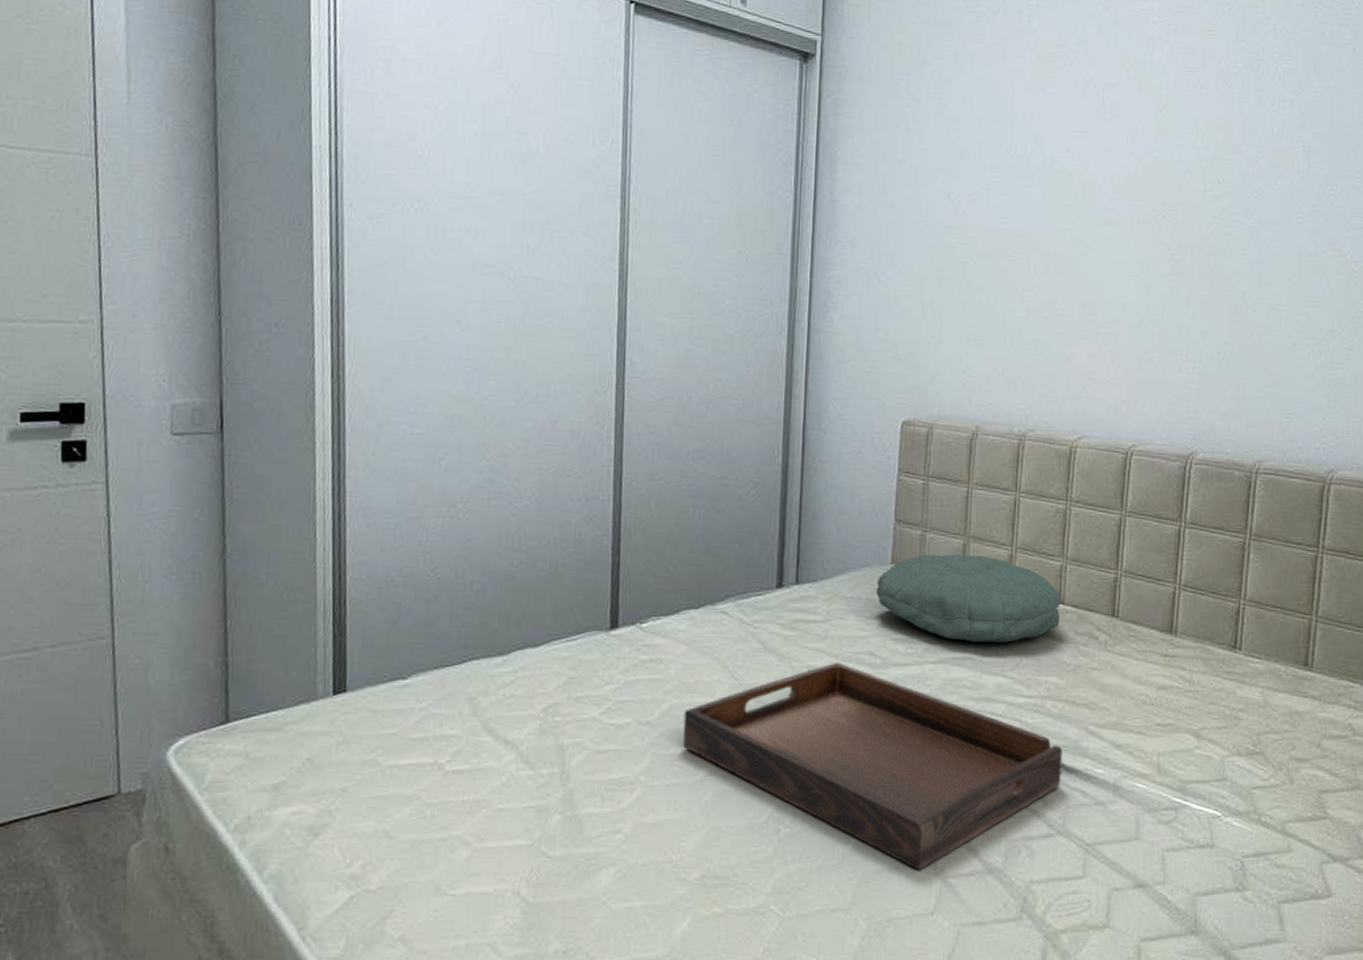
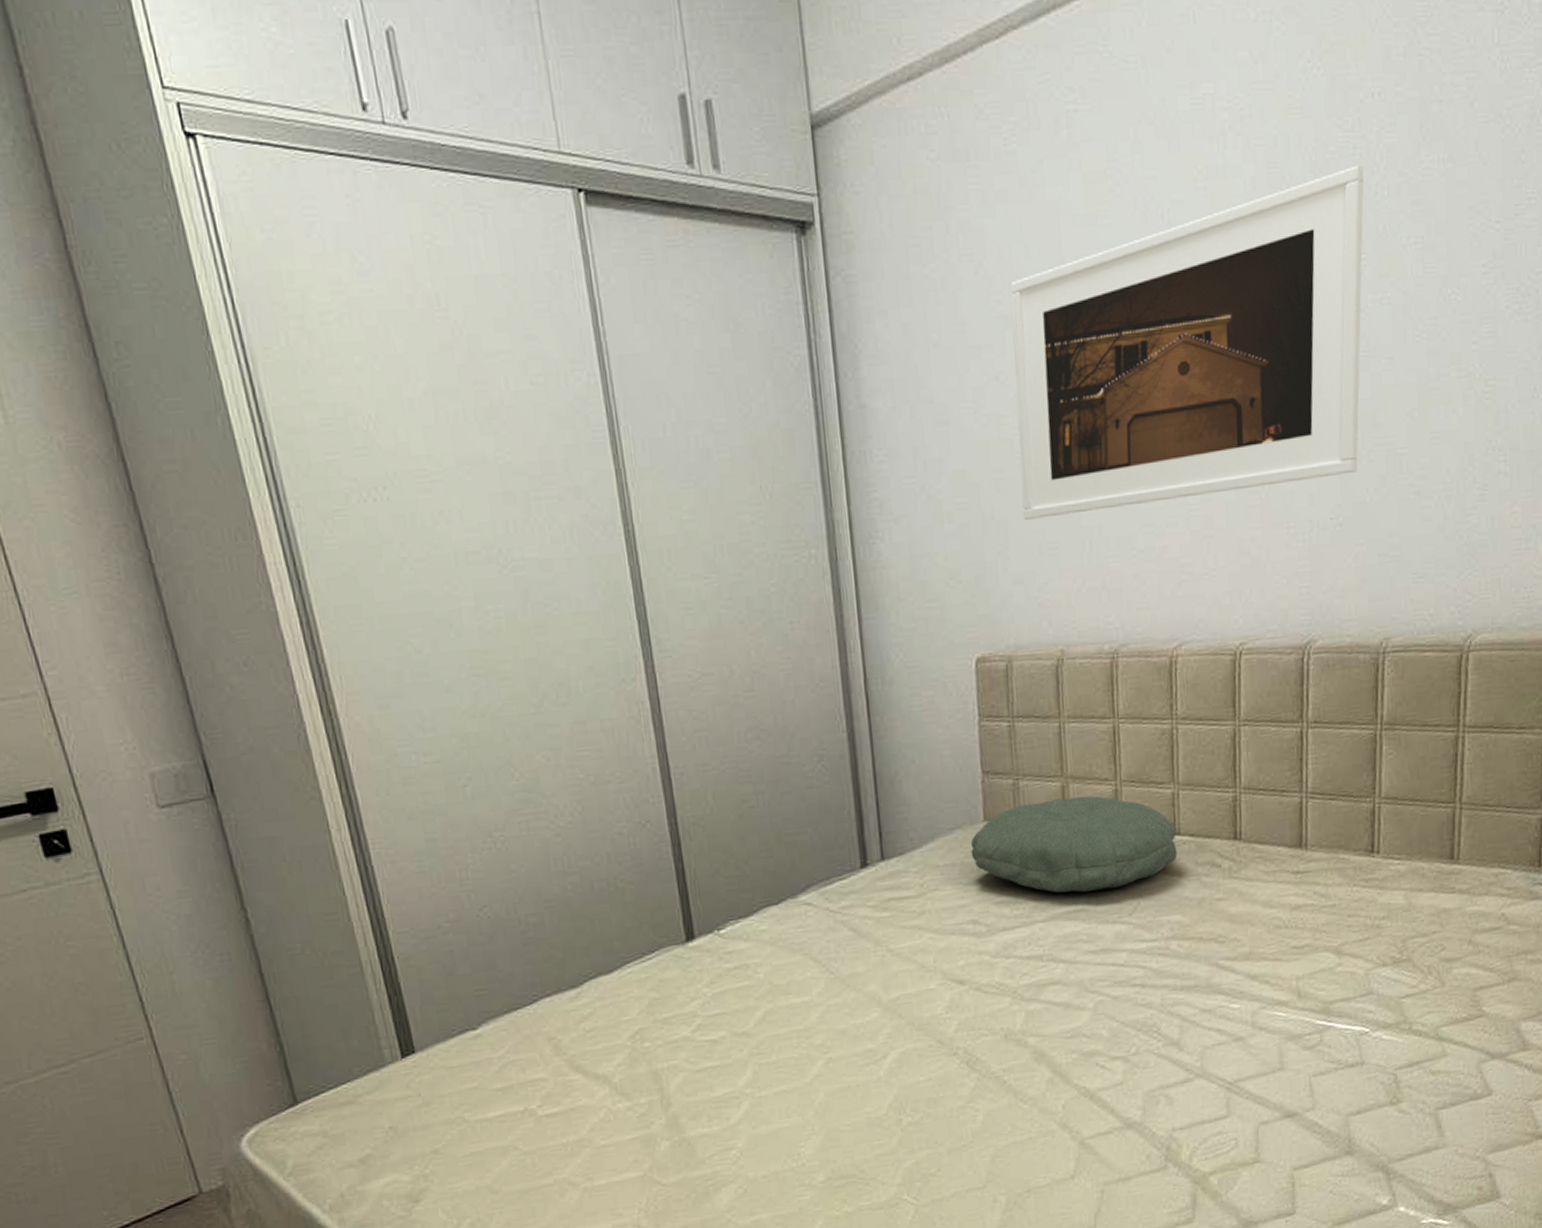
serving tray: present [682,662,1062,870] -> none [781,936,1195,1137]
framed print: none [957,80,1265,319] -> present [1011,165,1364,520]

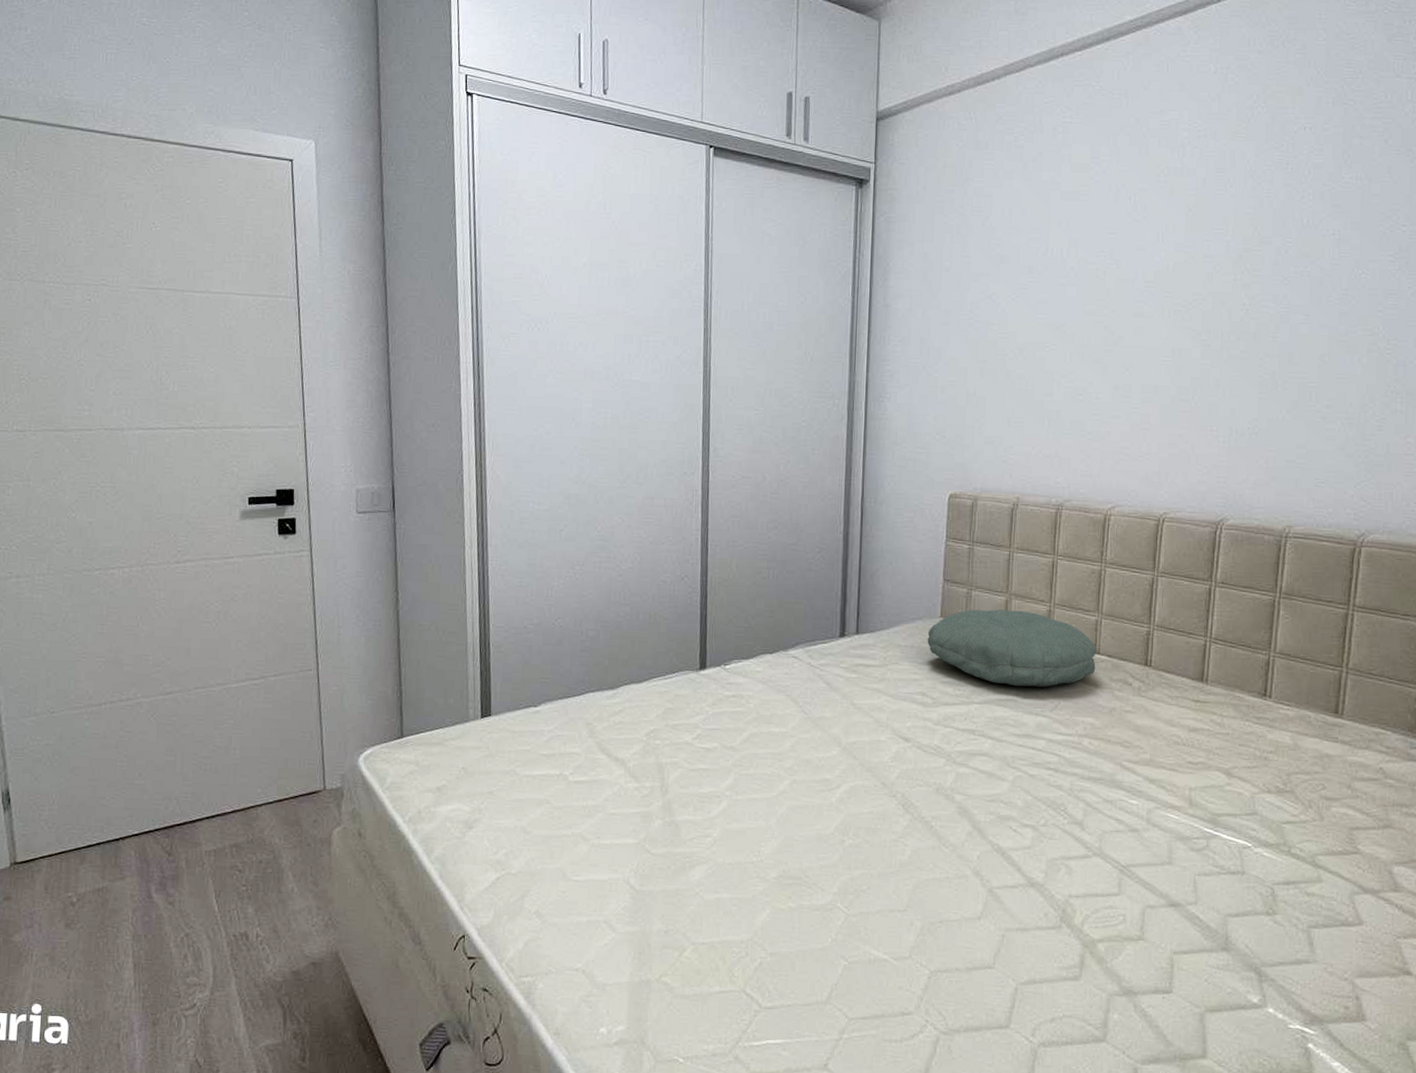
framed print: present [1011,165,1364,520] -> none [999,176,1294,400]

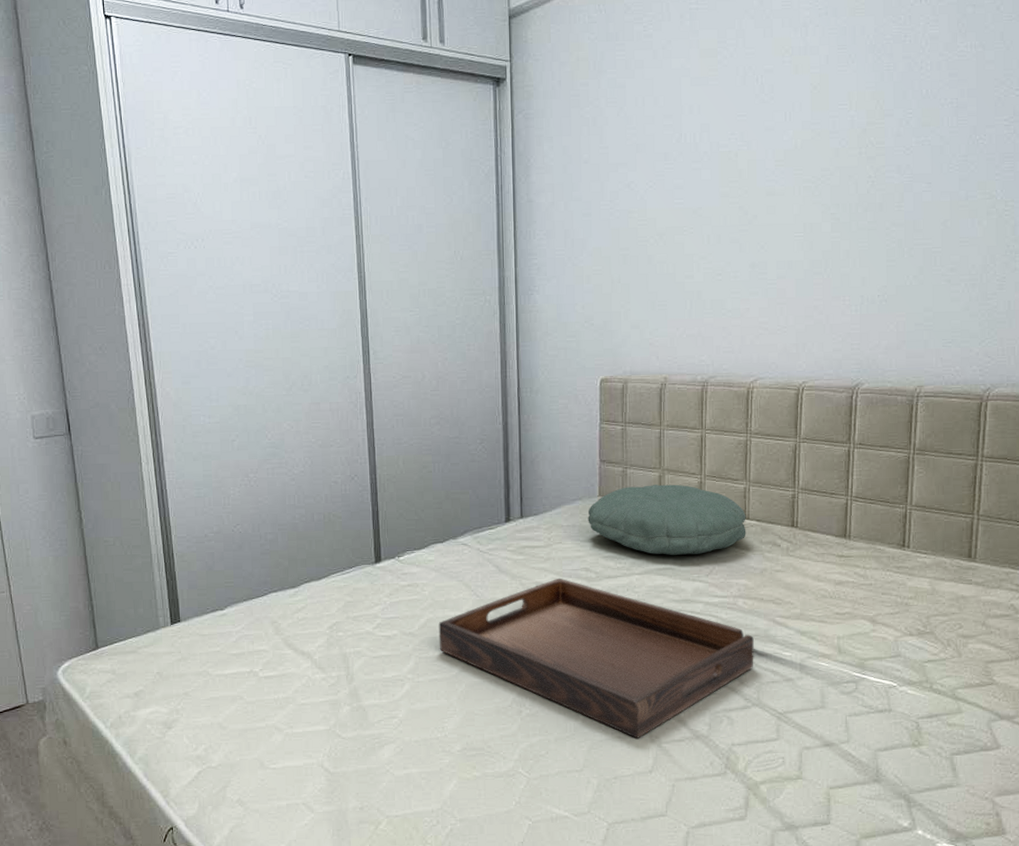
serving tray: none [761,700,1098,881] -> present [438,577,754,738]

